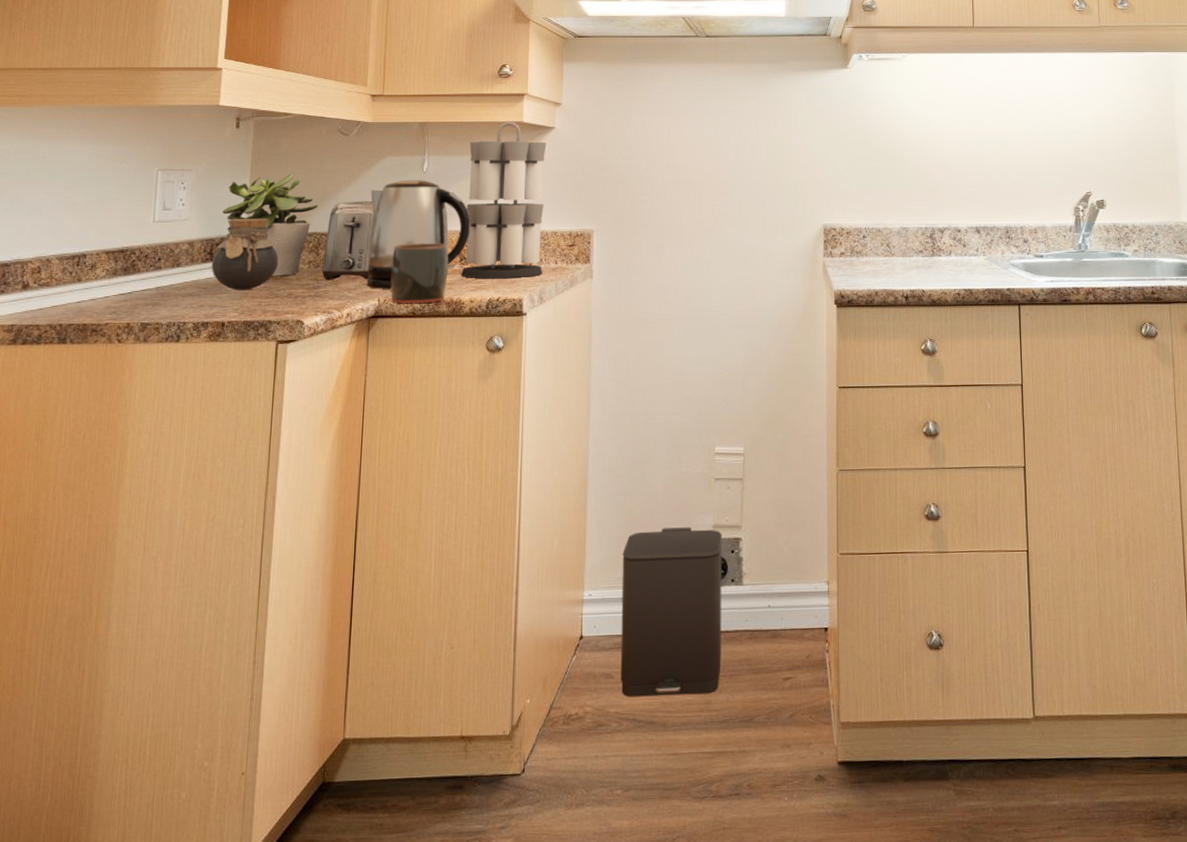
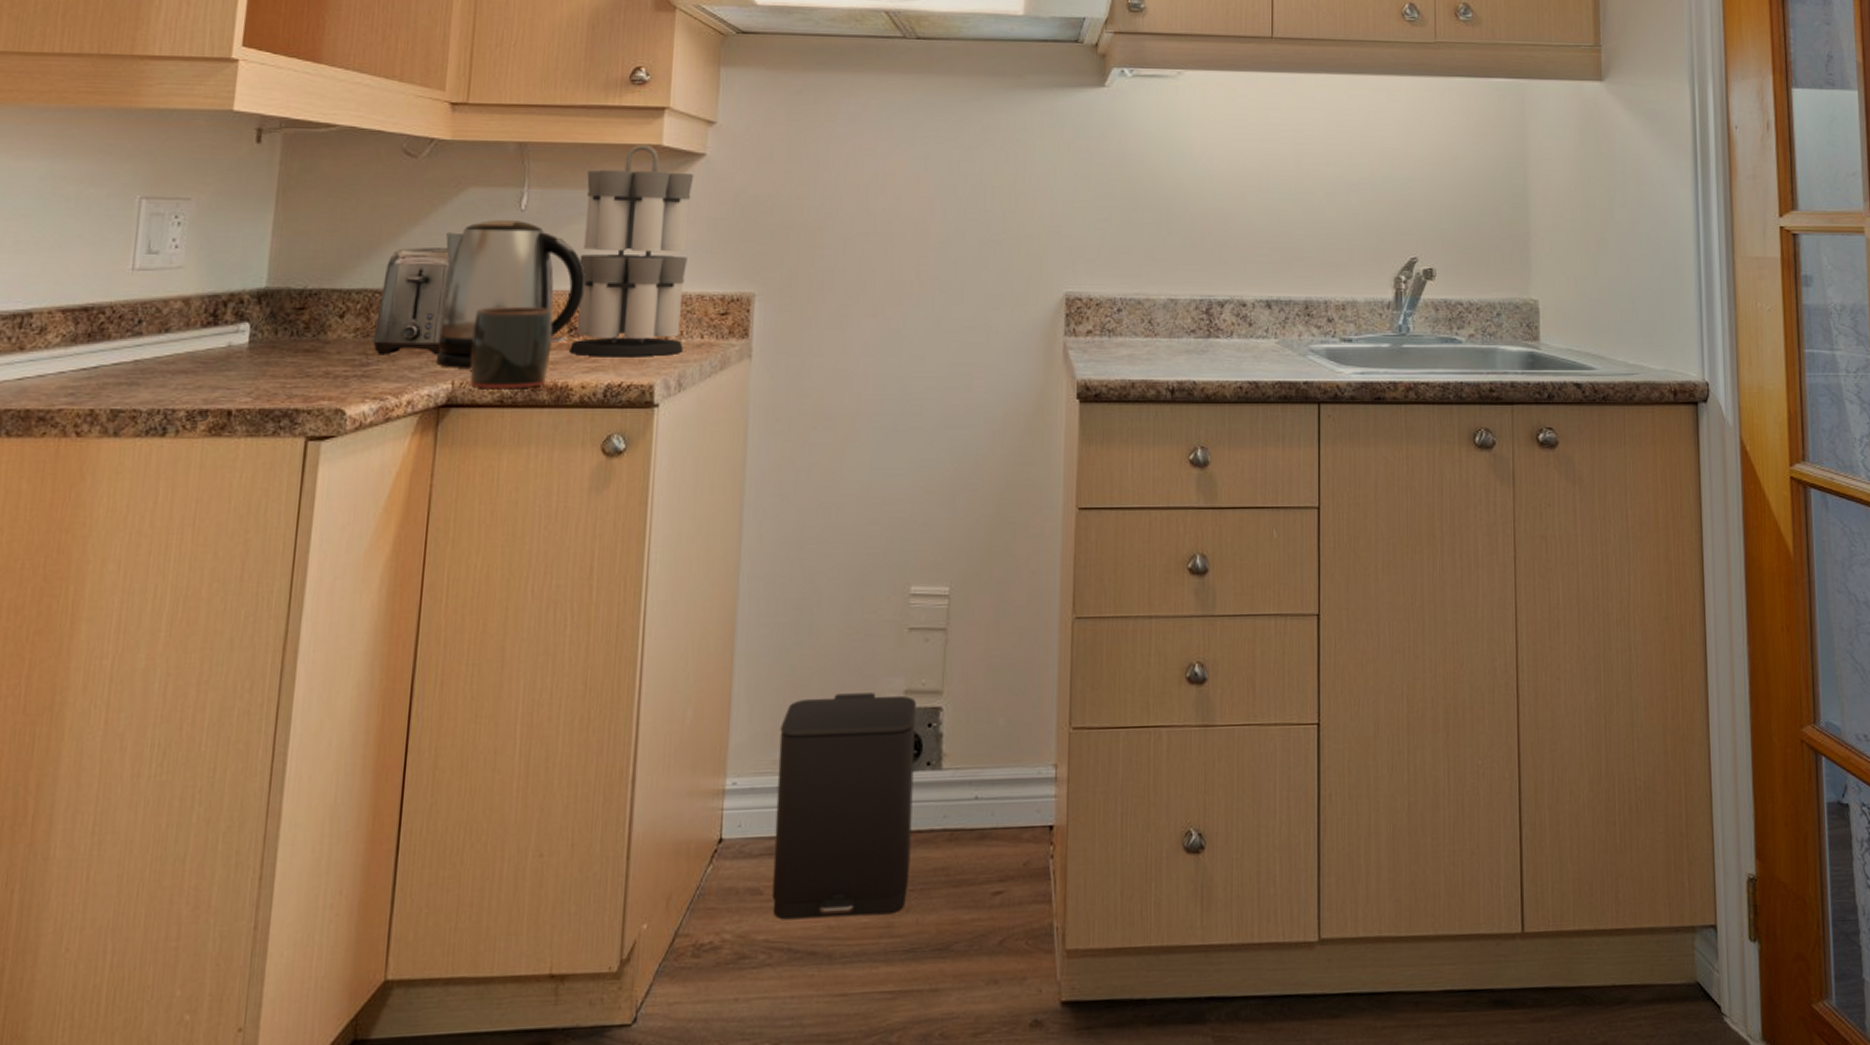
jar: present [211,219,279,290] -> none [214,268,313,367]
potted plant: present [222,173,318,277] -> none [233,207,371,349]

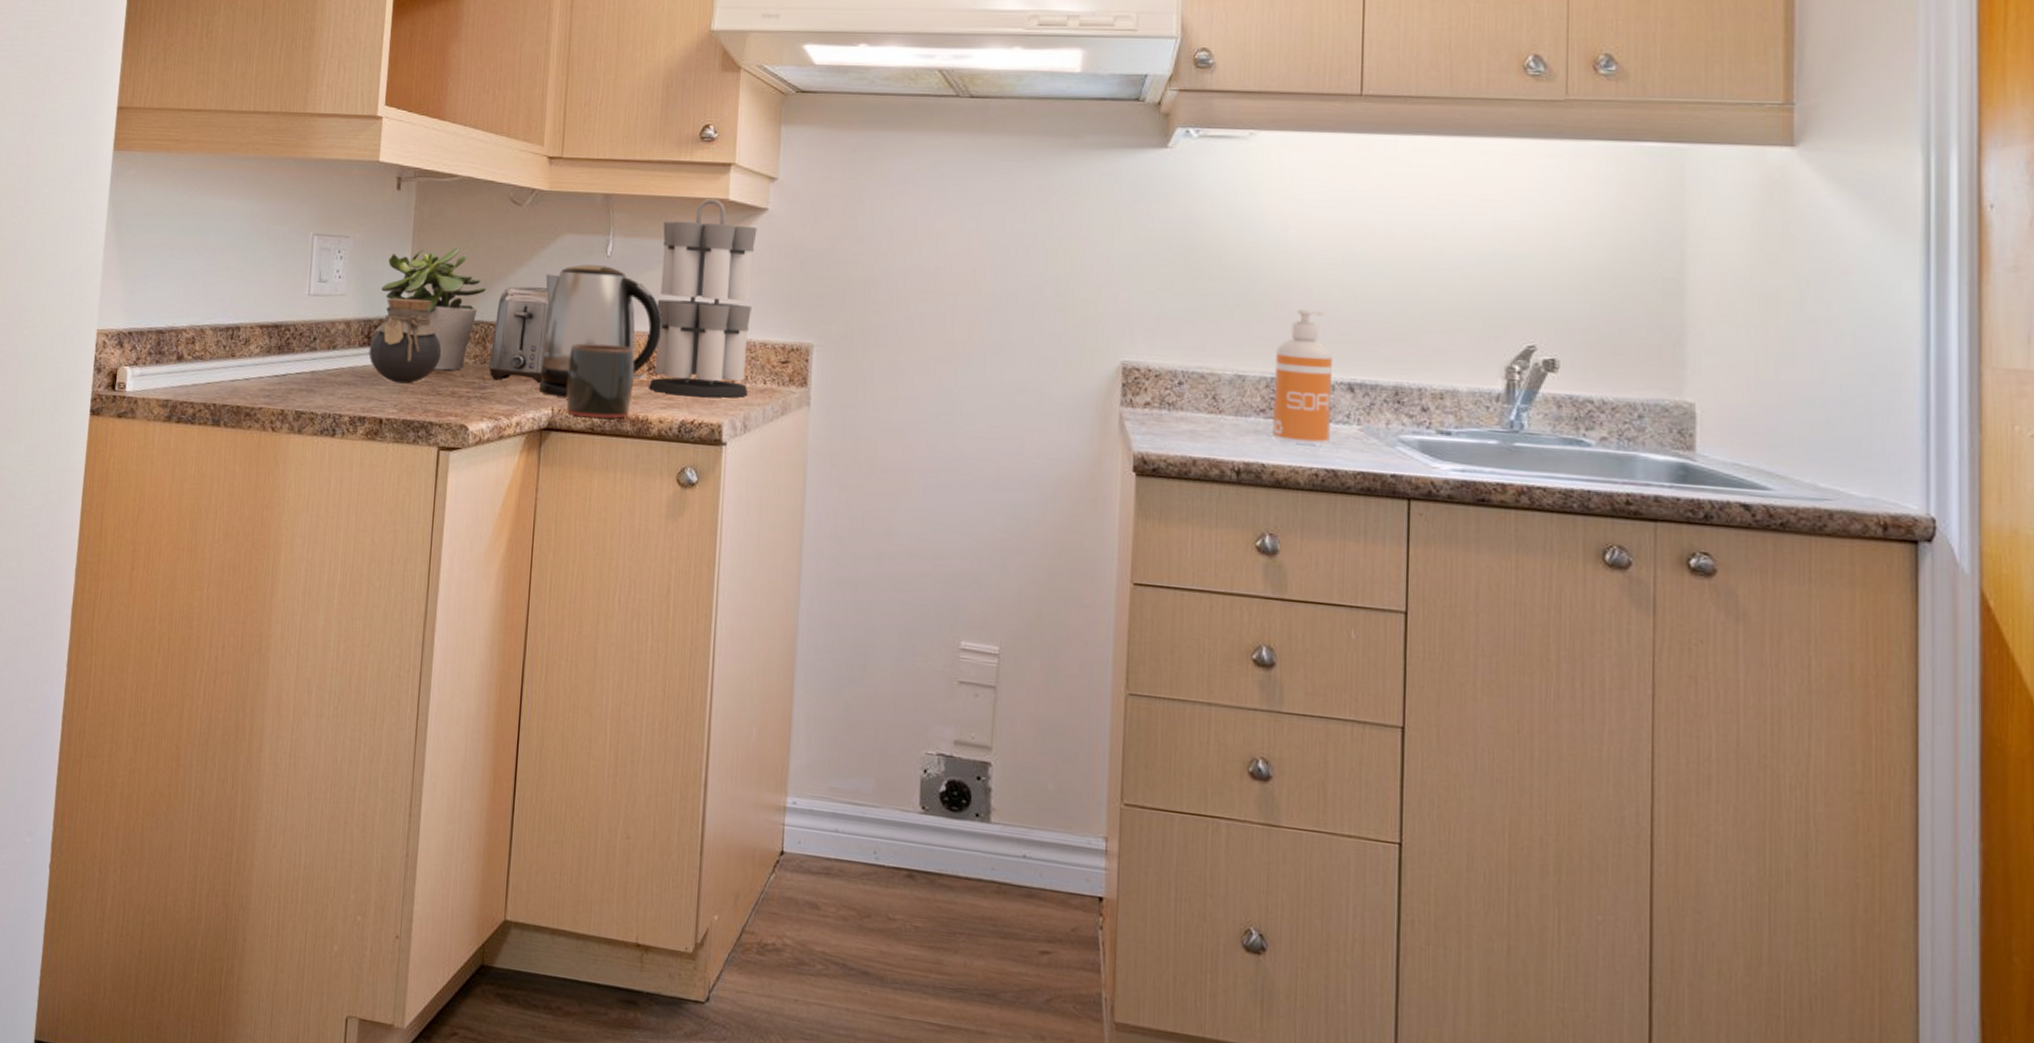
jar: none [214,268,313,367] -> present [369,298,442,384]
potted plant: none [233,207,371,349] -> present [381,247,486,371]
pedal bin: present [772,693,916,920] -> none [828,734,966,951]
soap dispenser: none [1202,234,1253,360] -> present [1273,308,1333,445]

